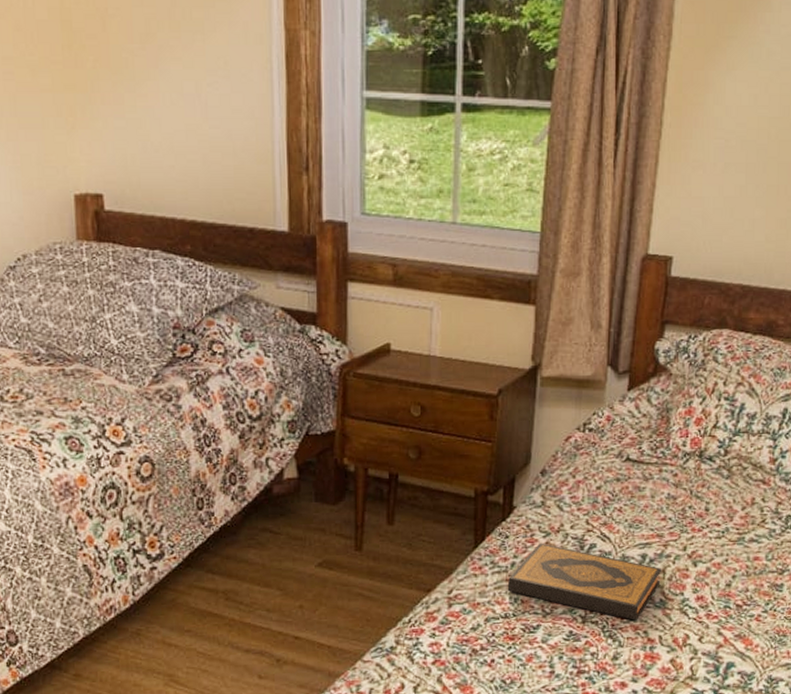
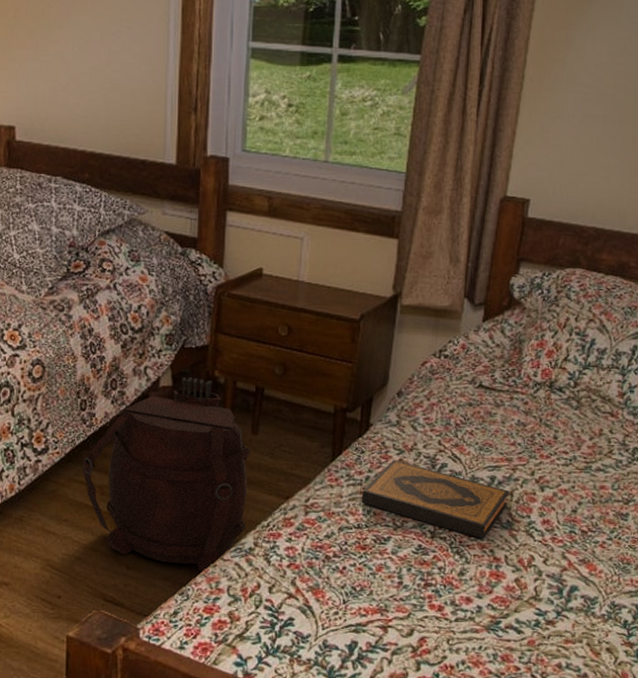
backpack: none [203,467,386,676] -> present [82,377,250,572]

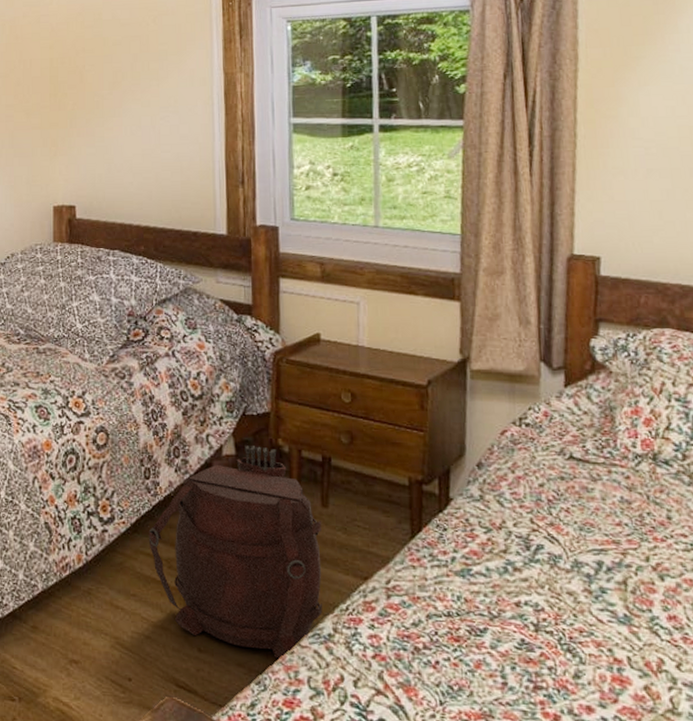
hardback book: present [361,459,510,539] -> none [448,538,623,635]

